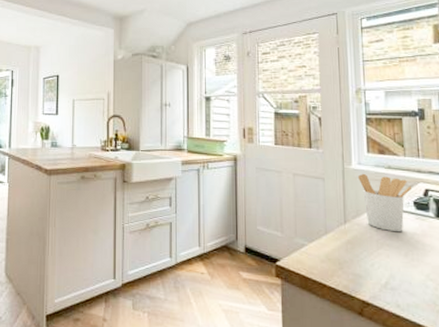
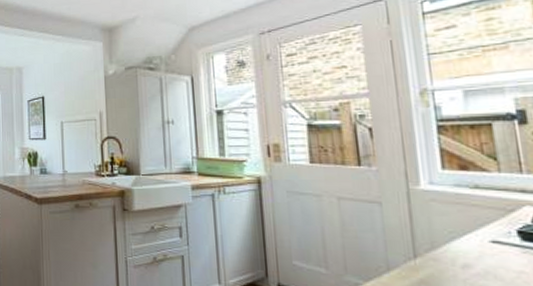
utensil holder: present [358,173,411,232] -> none [431,195,513,270]

